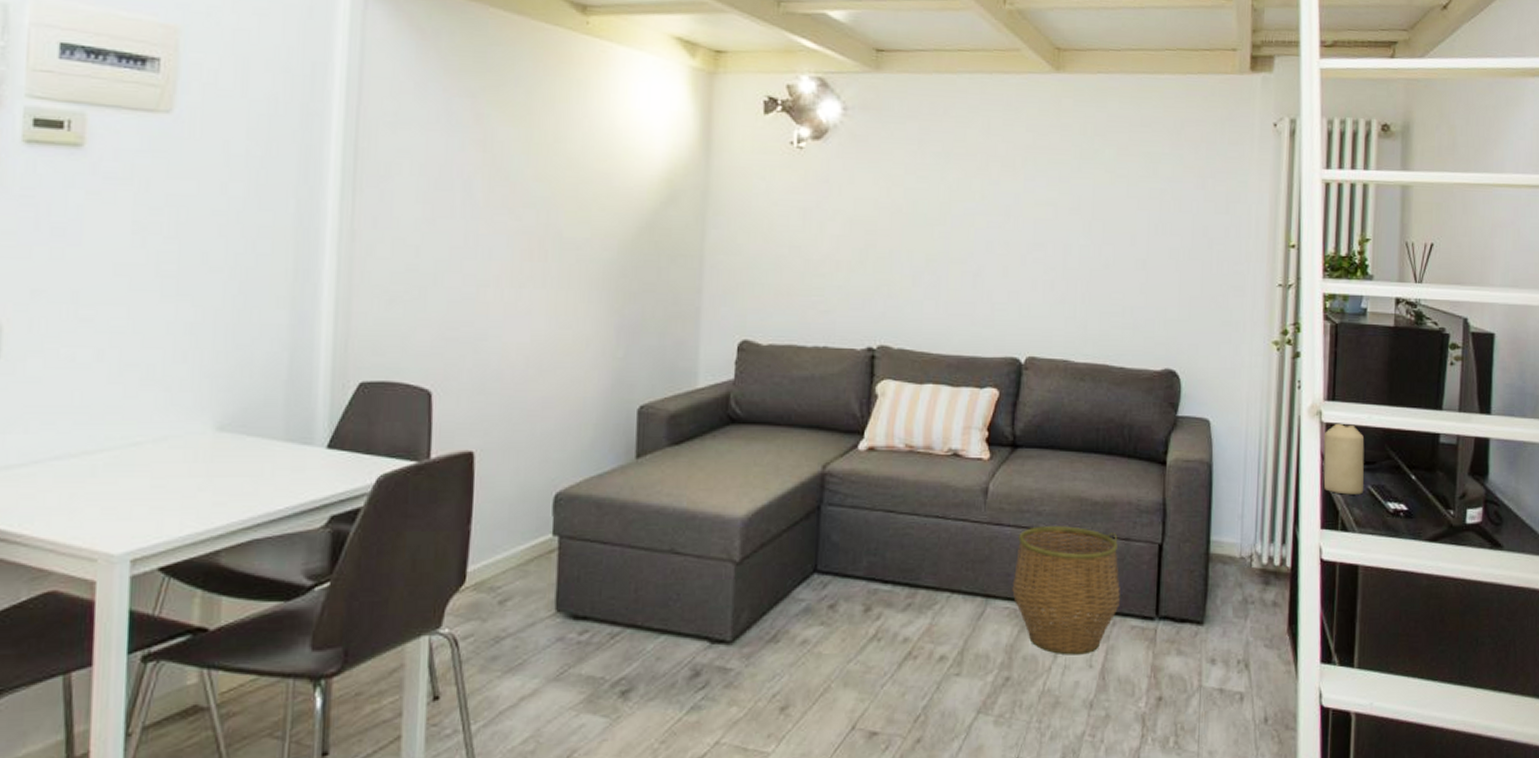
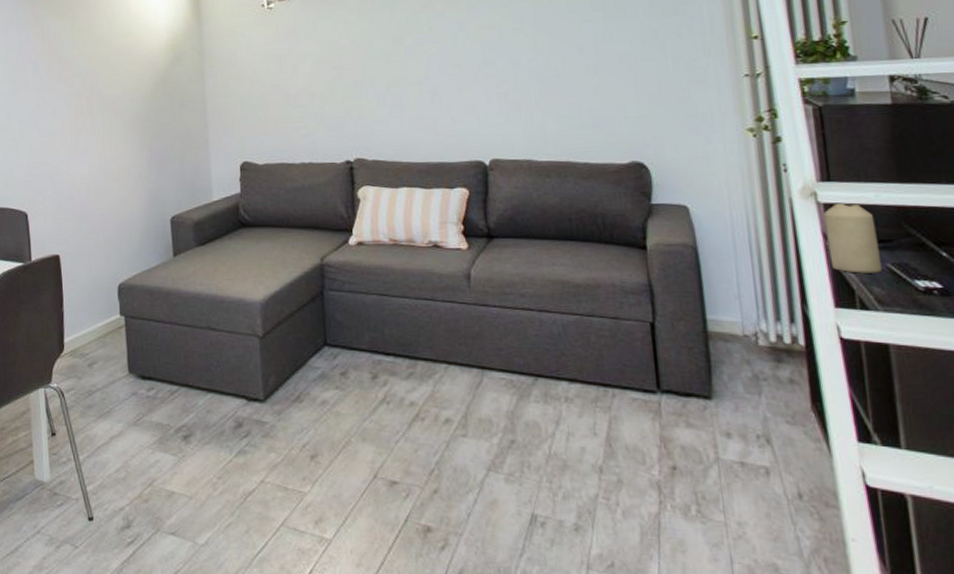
basket: present [1012,526,1120,655] -> none [505,306,617,423]

